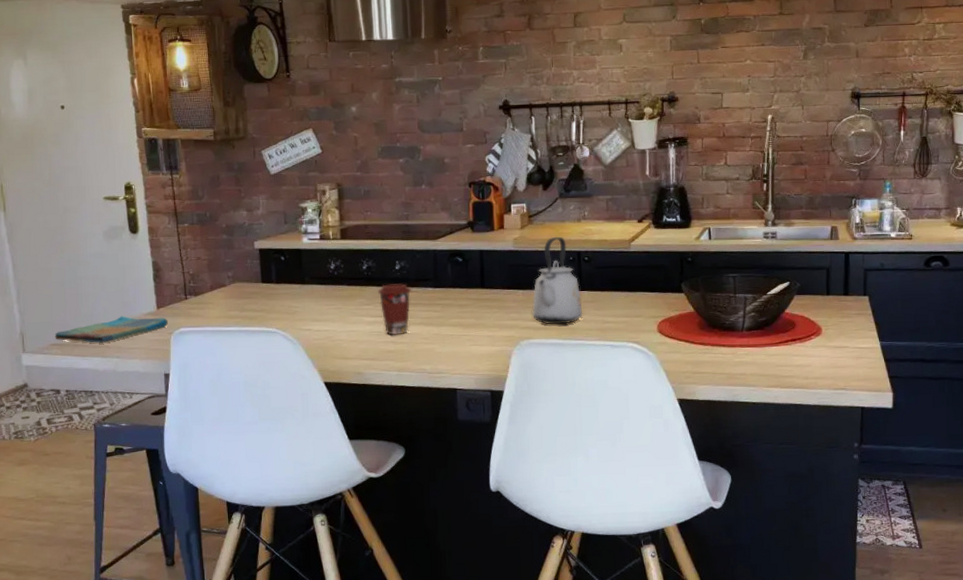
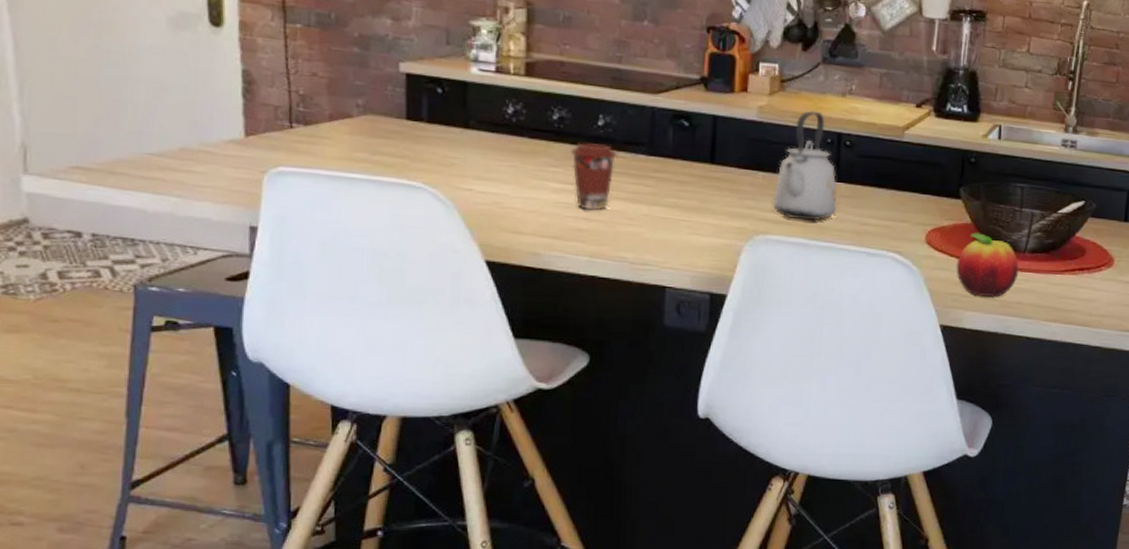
dish towel: present [54,316,169,343] -> none [78,139,262,174]
fruit: none [685,319,739,371] -> present [956,233,1019,297]

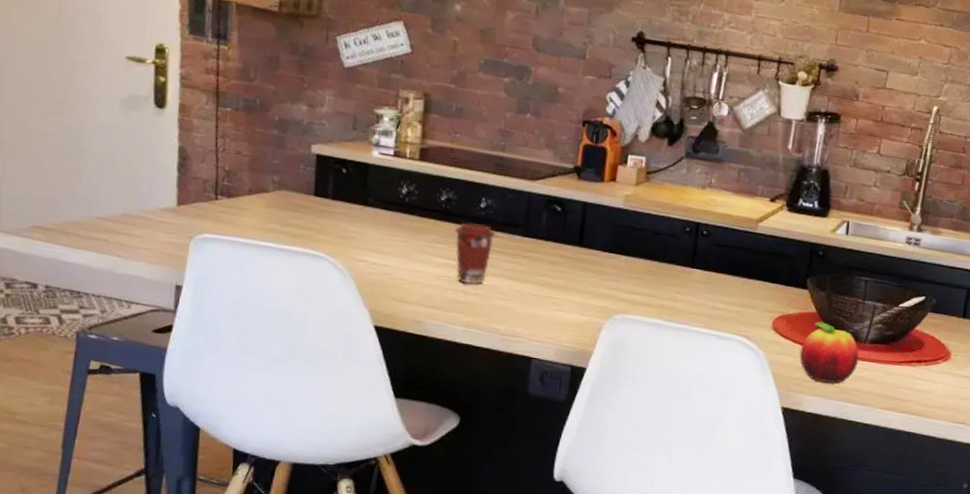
kettle: present [772,110,837,221] -> none [632,201,693,303]

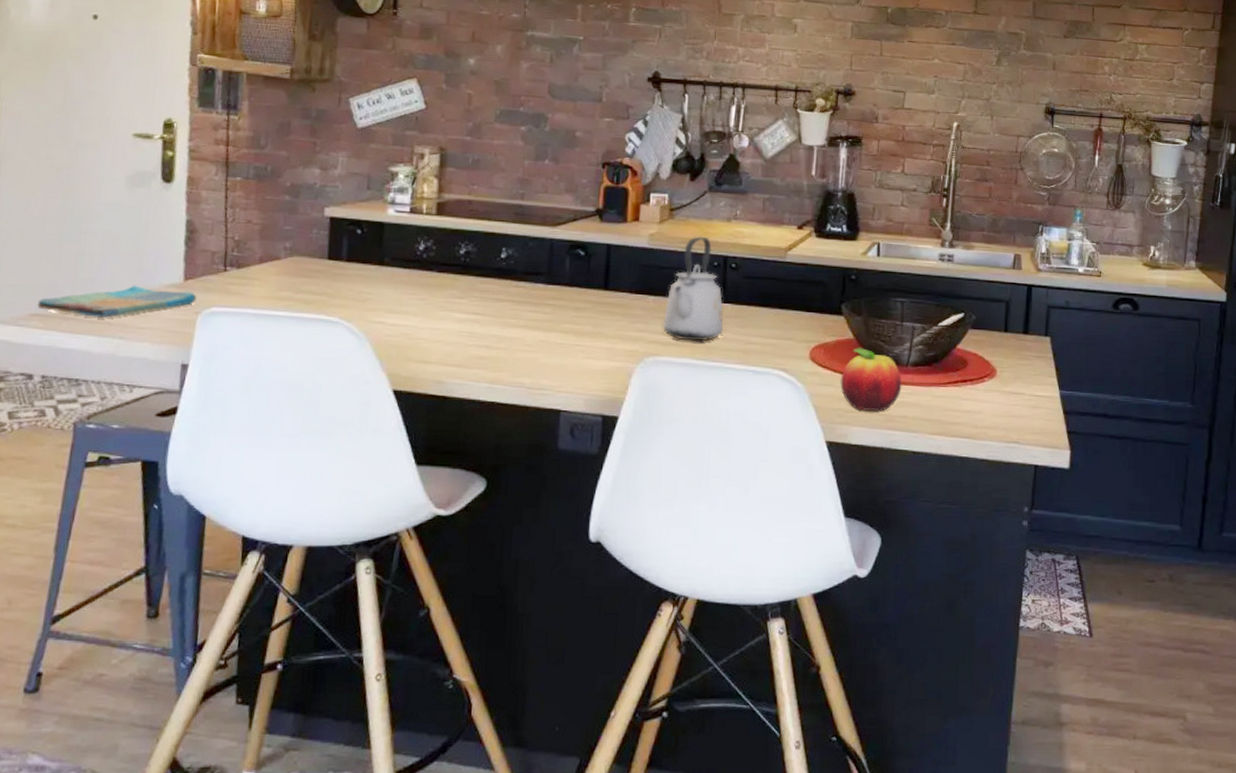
dish towel: none [39,206,190,236] -> present [37,285,198,318]
coffee cup: present [454,222,496,285] -> none [474,274,518,339]
kettle: none [632,201,693,303] -> present [662,236,724,342]

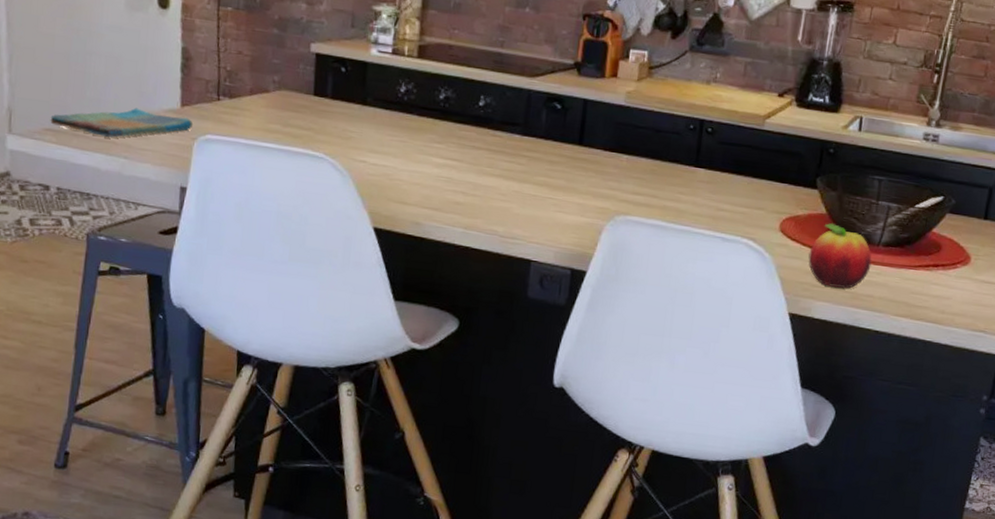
kettle: present [662,236,724,342] -> none [634,97,697,204]

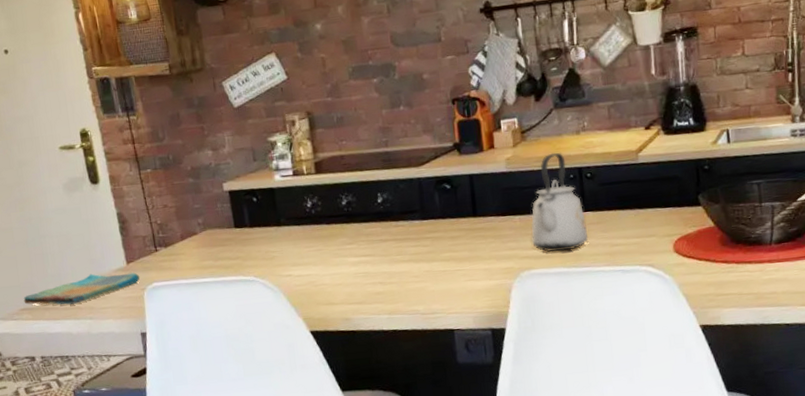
kettle: none [634,97,697,204] -> present [531,152,589,252]
fruit: present [808,223,872,289] -> none [706,234,768,293]

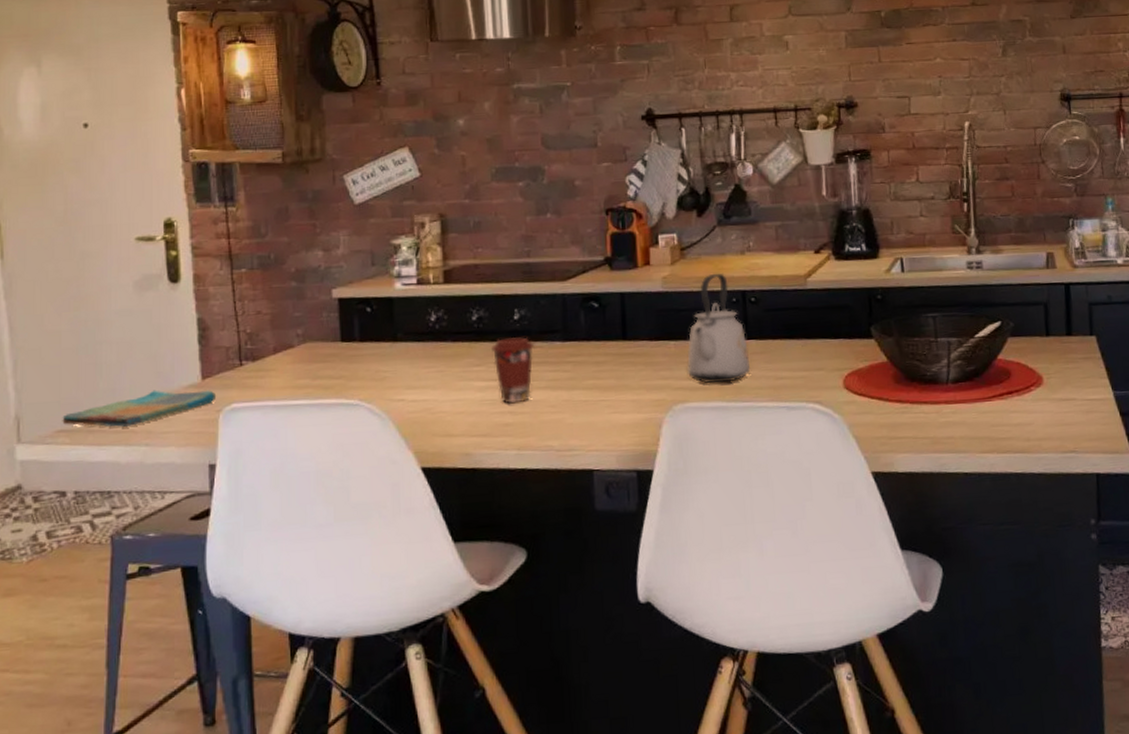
coffee cup: none [359,217,397,275] -> present [490,337,535,403]

